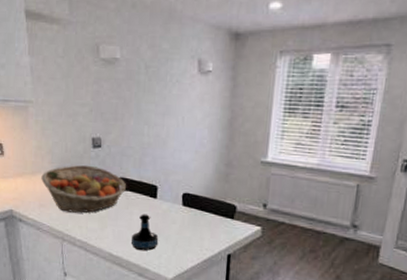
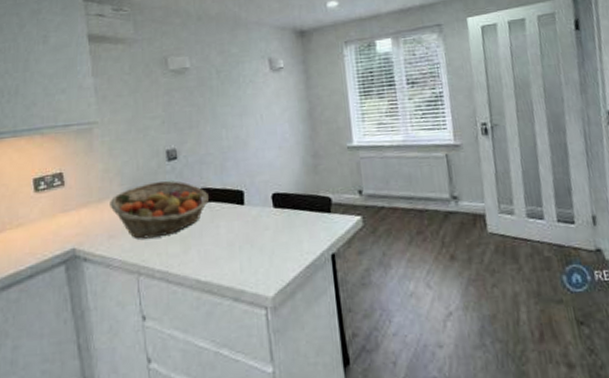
tequila bottle: present [131,214,159,251] -> none [220,224,253,270]

